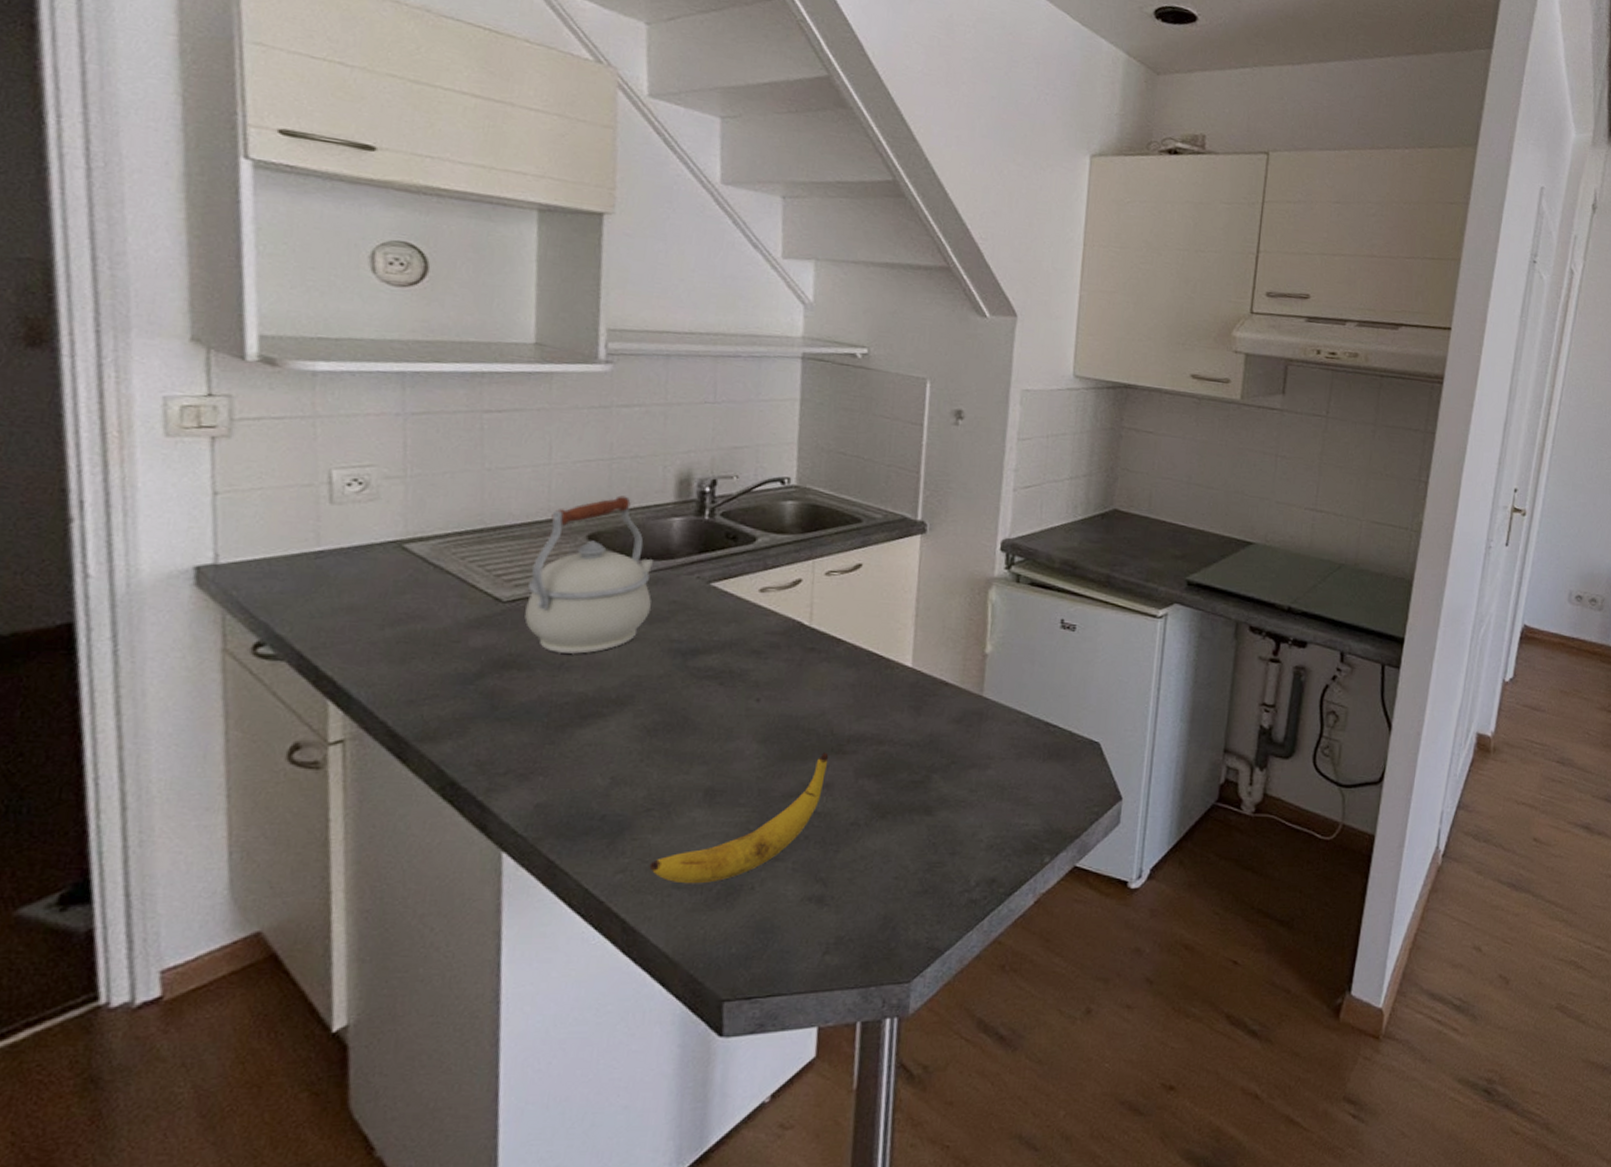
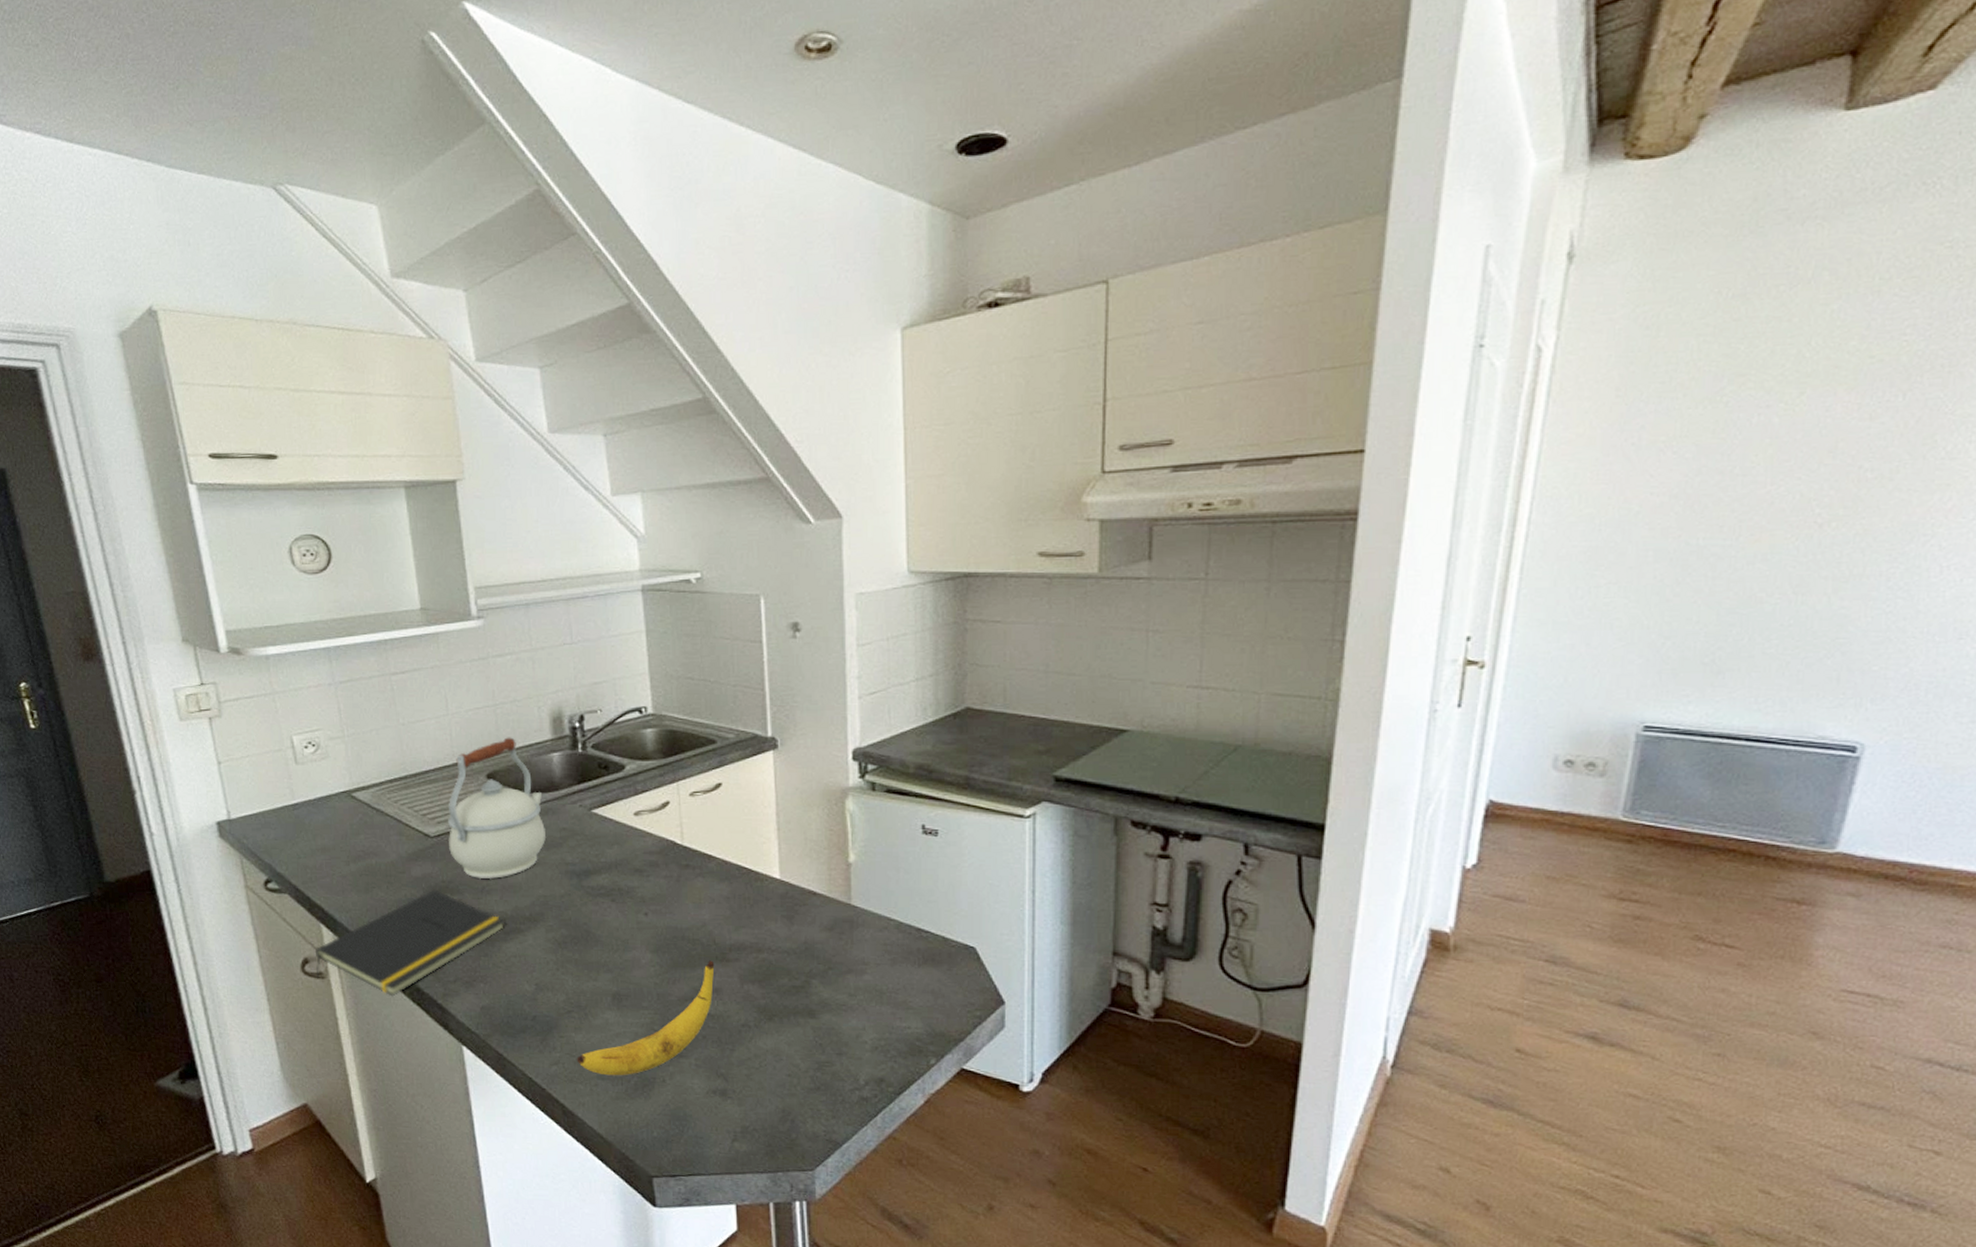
notepad: none [307,663,584,792] -> present [316,889,505,997]

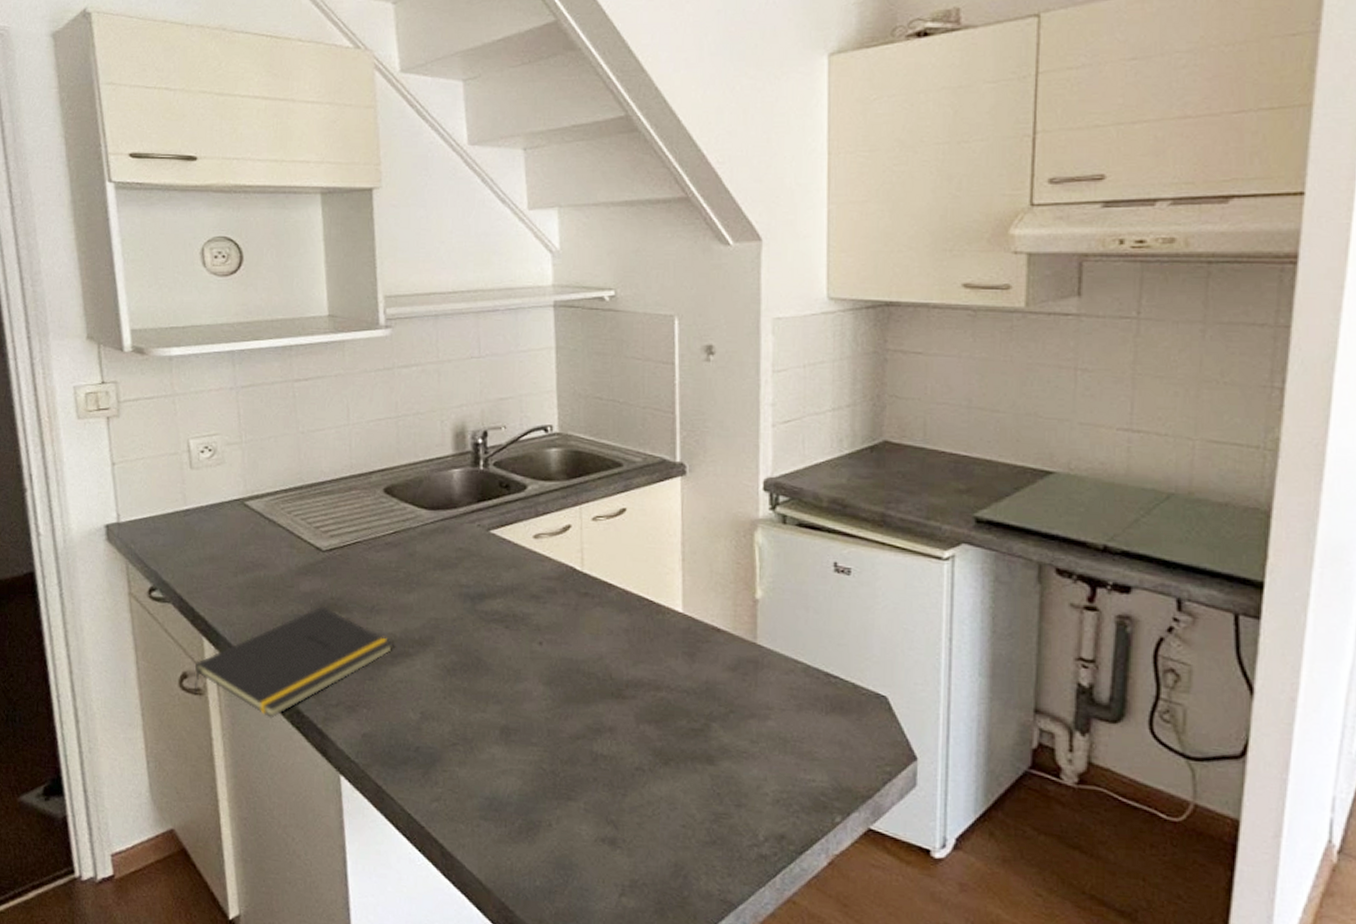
kettle: present [448,737,545,879] -> none [340,450,441,598]
banana: present [577,960,715,1076] -> none [459,696,610,817]

